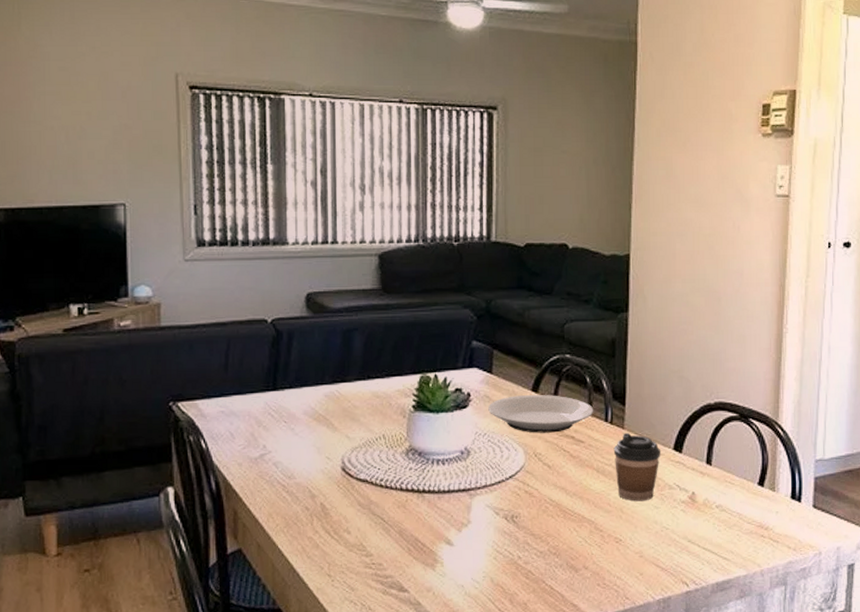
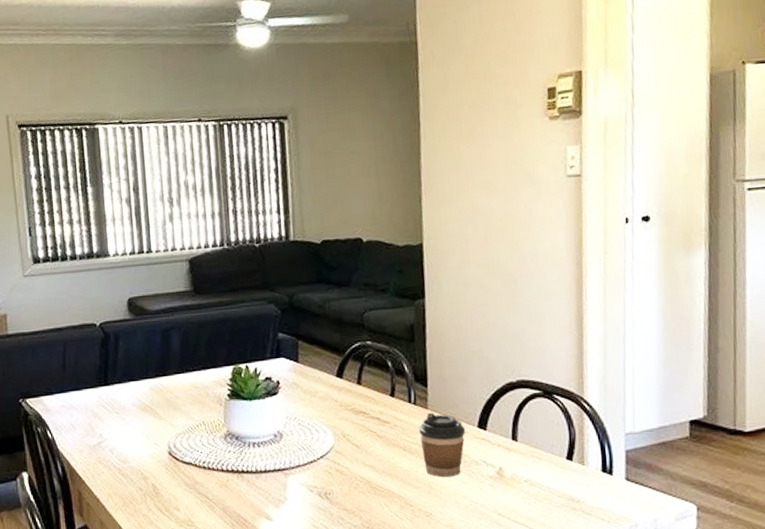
plate: present [488,395,594,433] -> none [297,380,397,416]

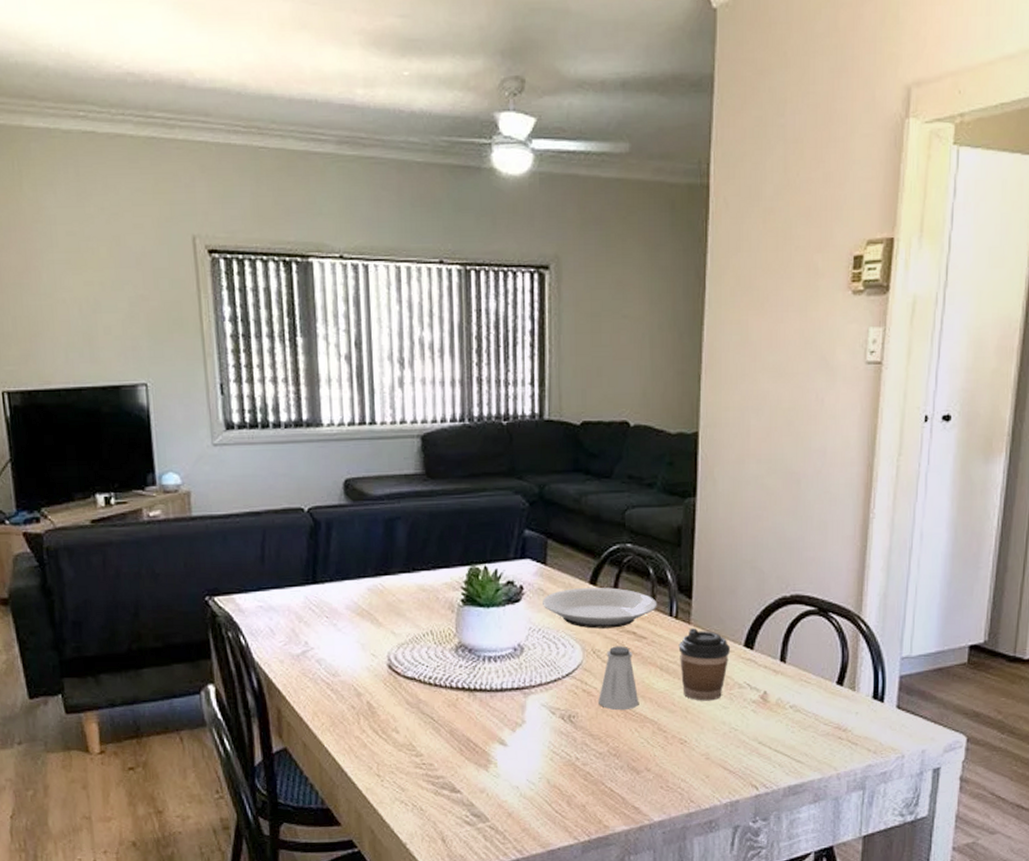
plate: none [297,380,397,416] -> present [543,588,657,629]
saltshaker: none [350,430,387,488] -> present [598,646,639,711]

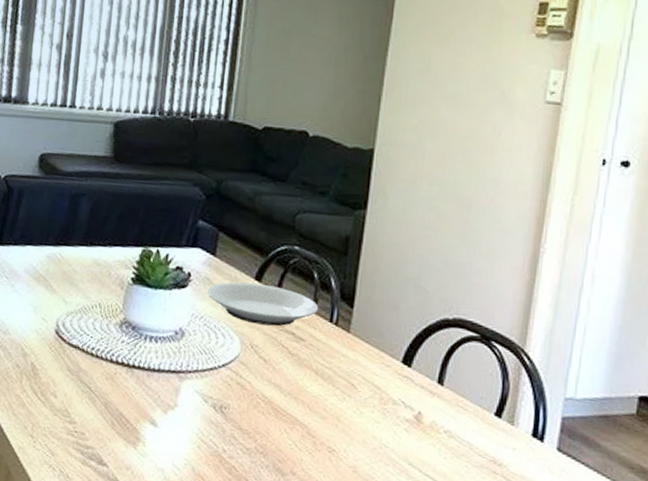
saltshaker: present [598,646,639,711] -> none [251,343,292,409]
coffee cup: present [678,627,731,701] -> none [335,336,388,413]

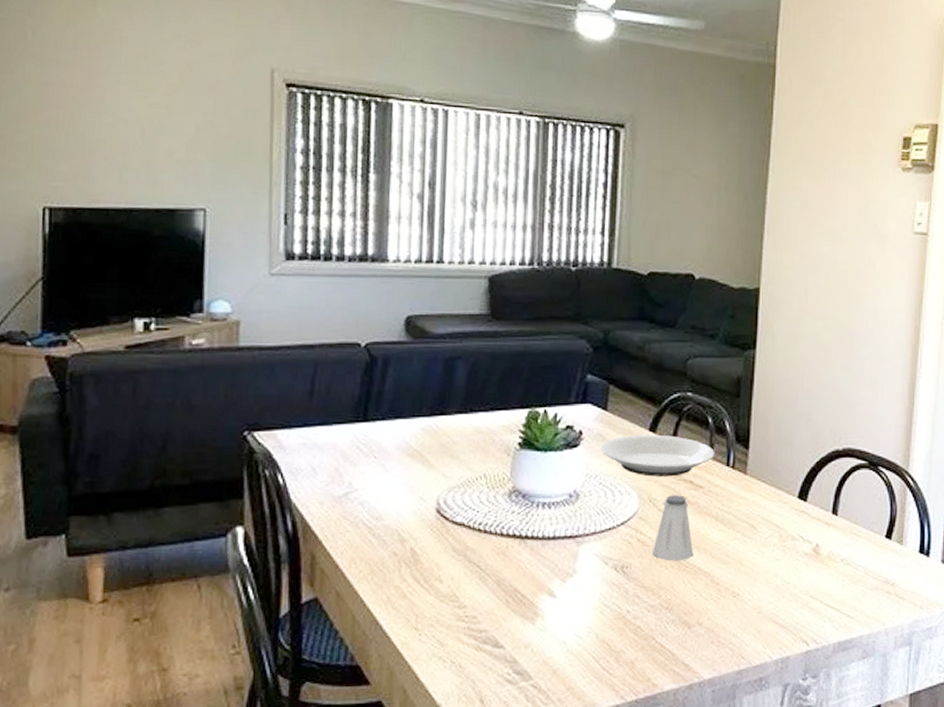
saltshaker: none [251,343,292,409] -> present [653,495,694,562]

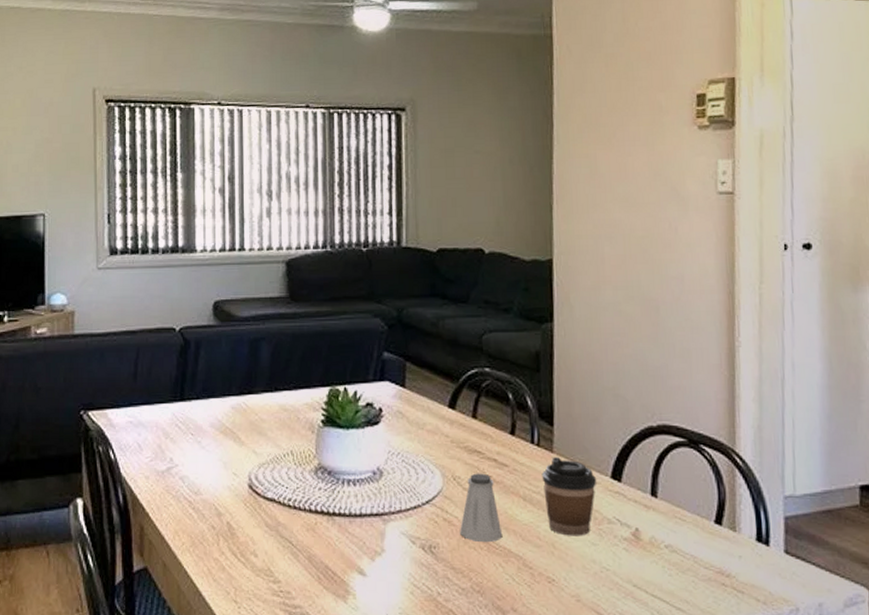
plate: present [601,435,715,477] -> none [402,412,518,454]
coffee cup: none [734,478,785,553] -> present [541,456,597,536]

